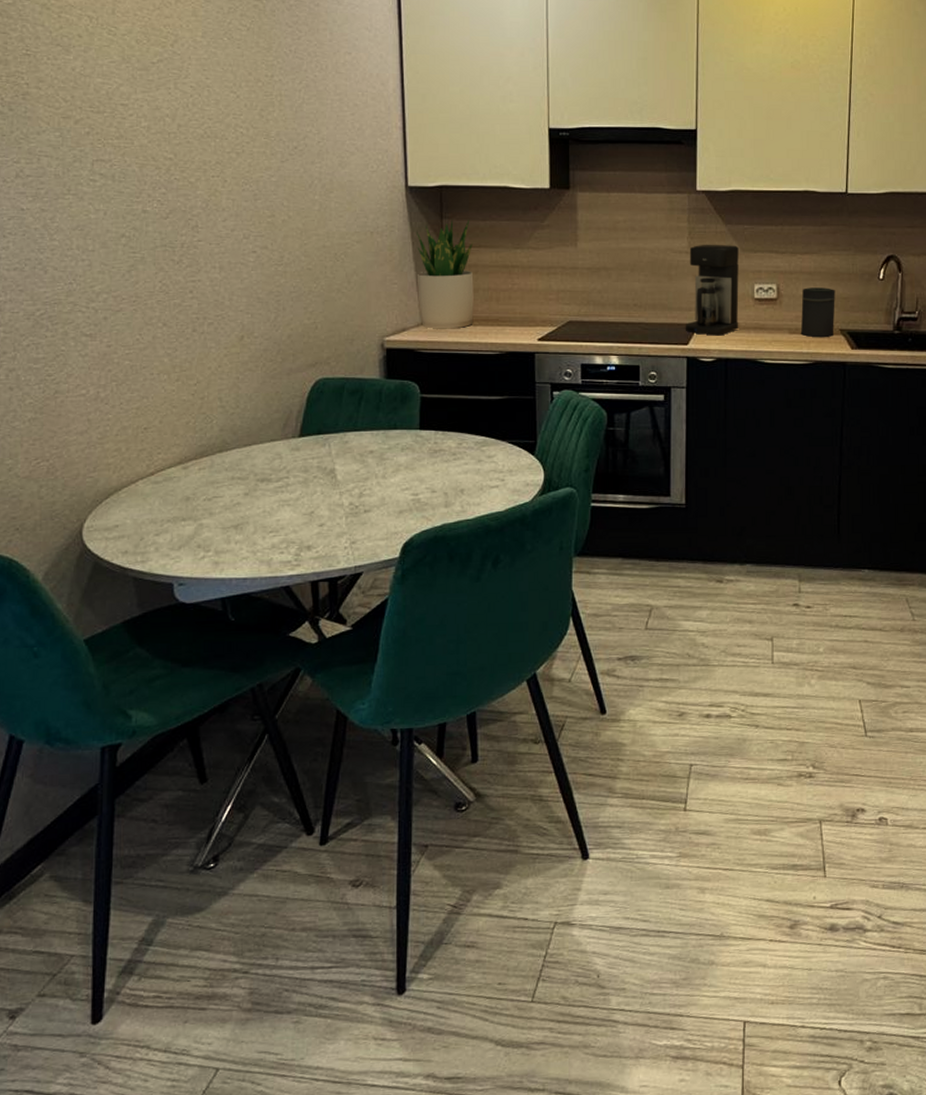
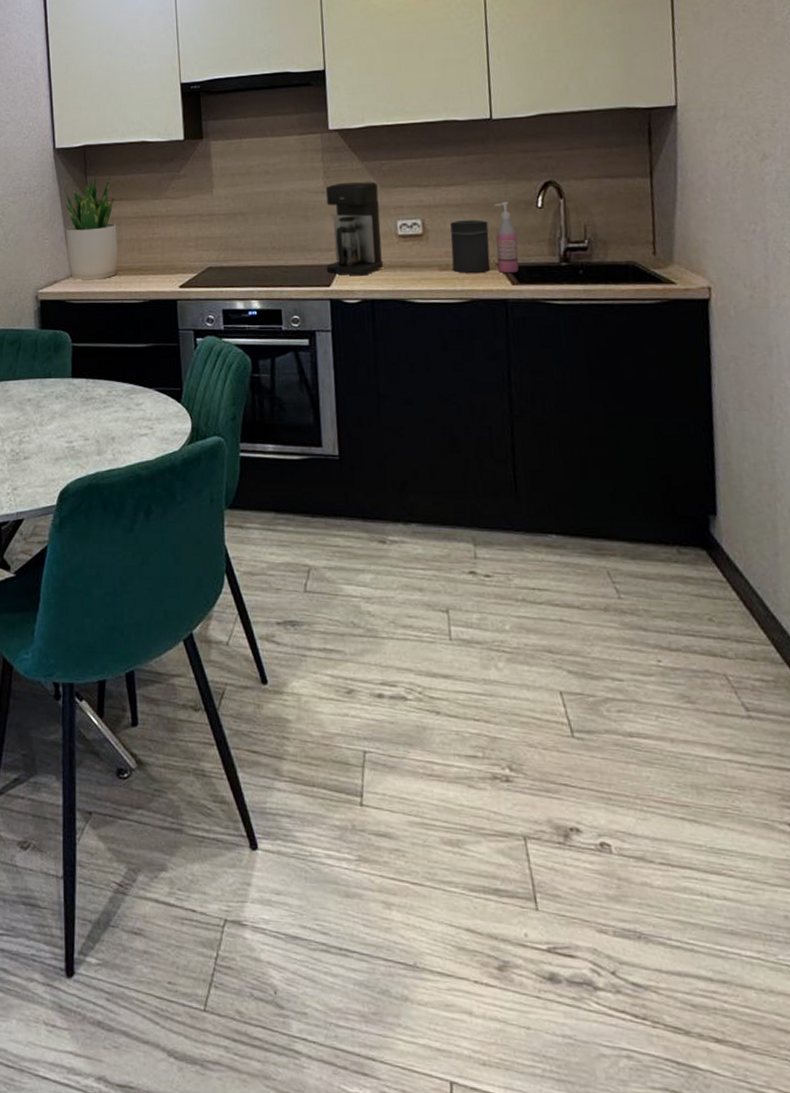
soap dispenser: none [840,272,859,339] -> present [494,201,519,274]

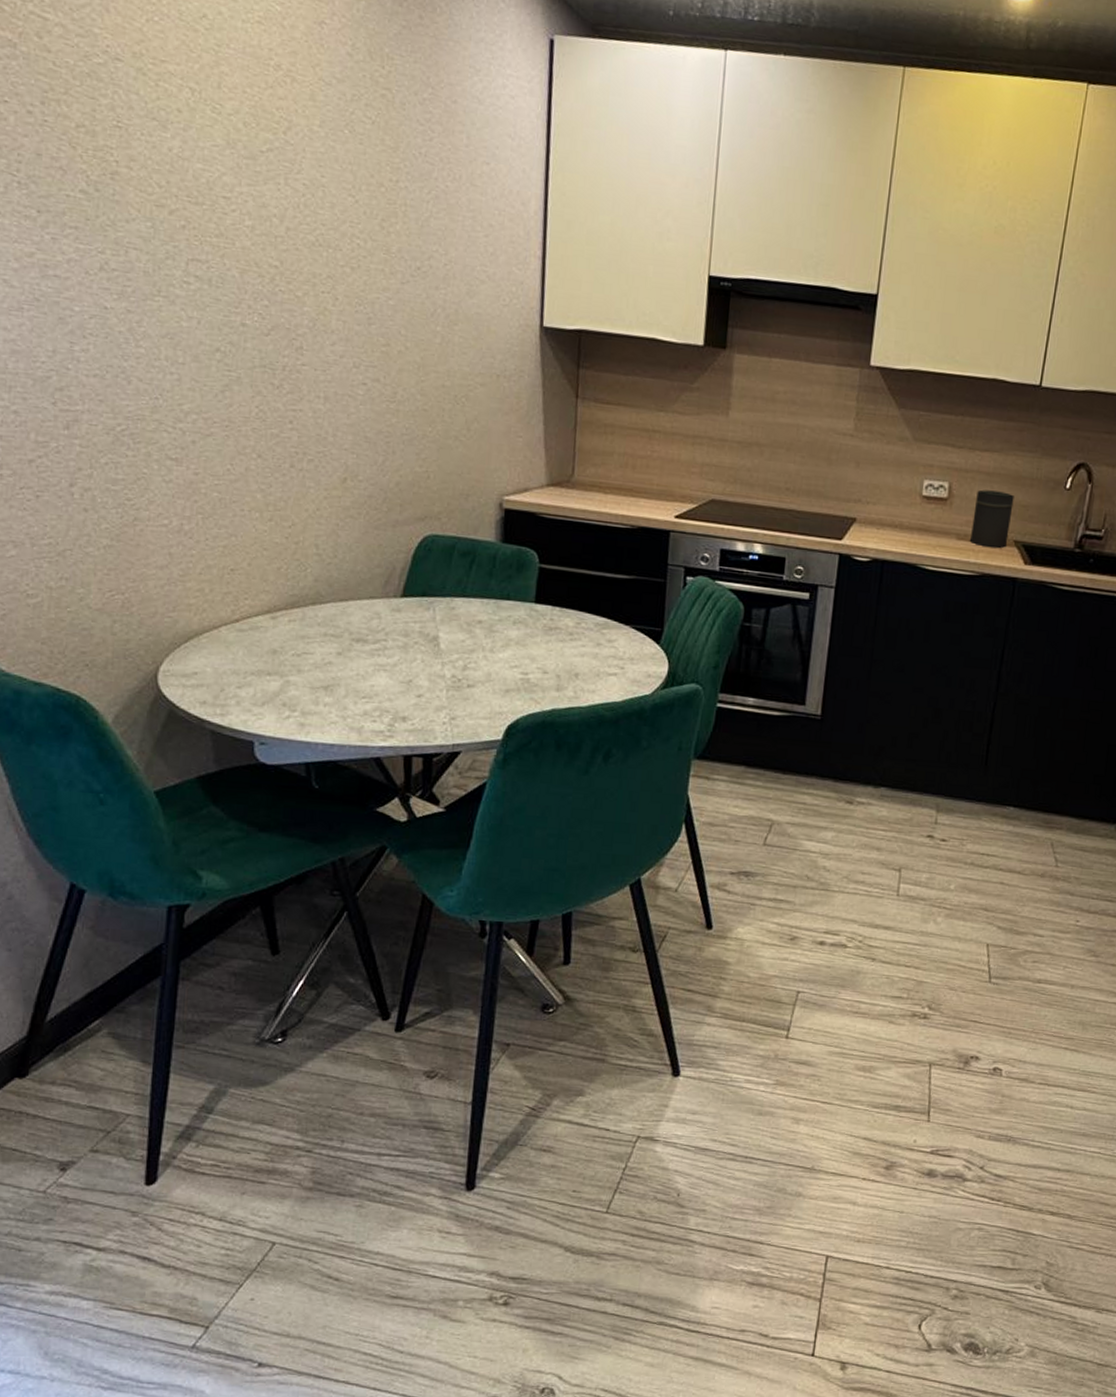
planter: present [64,175,119,280] -> none [544,369,611,495]
coffee maker: present [325,182,384,276] -> none [840,428,911,534]
soap dispenser: present [494,201,519,274] -> none [1014,477,1040,553]

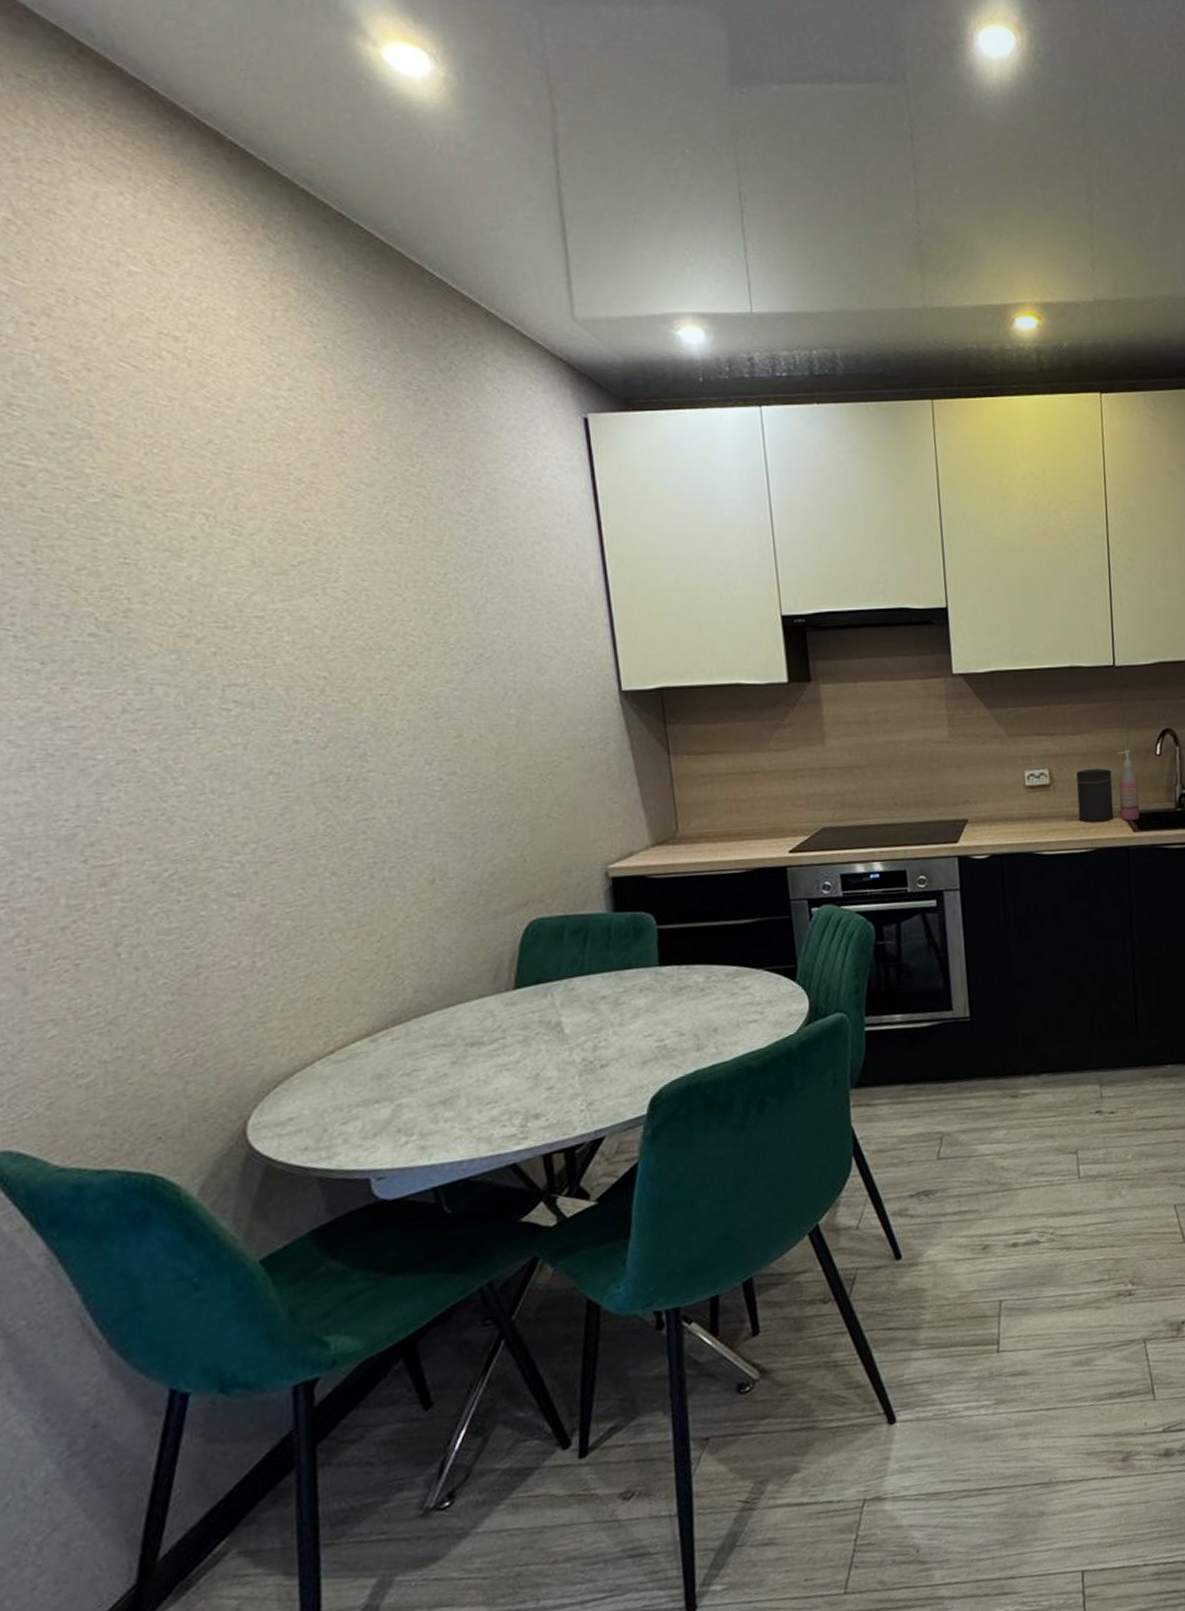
soap dispenser: none [1014,477,1040,553] -> present [1117,749,1140,821]

